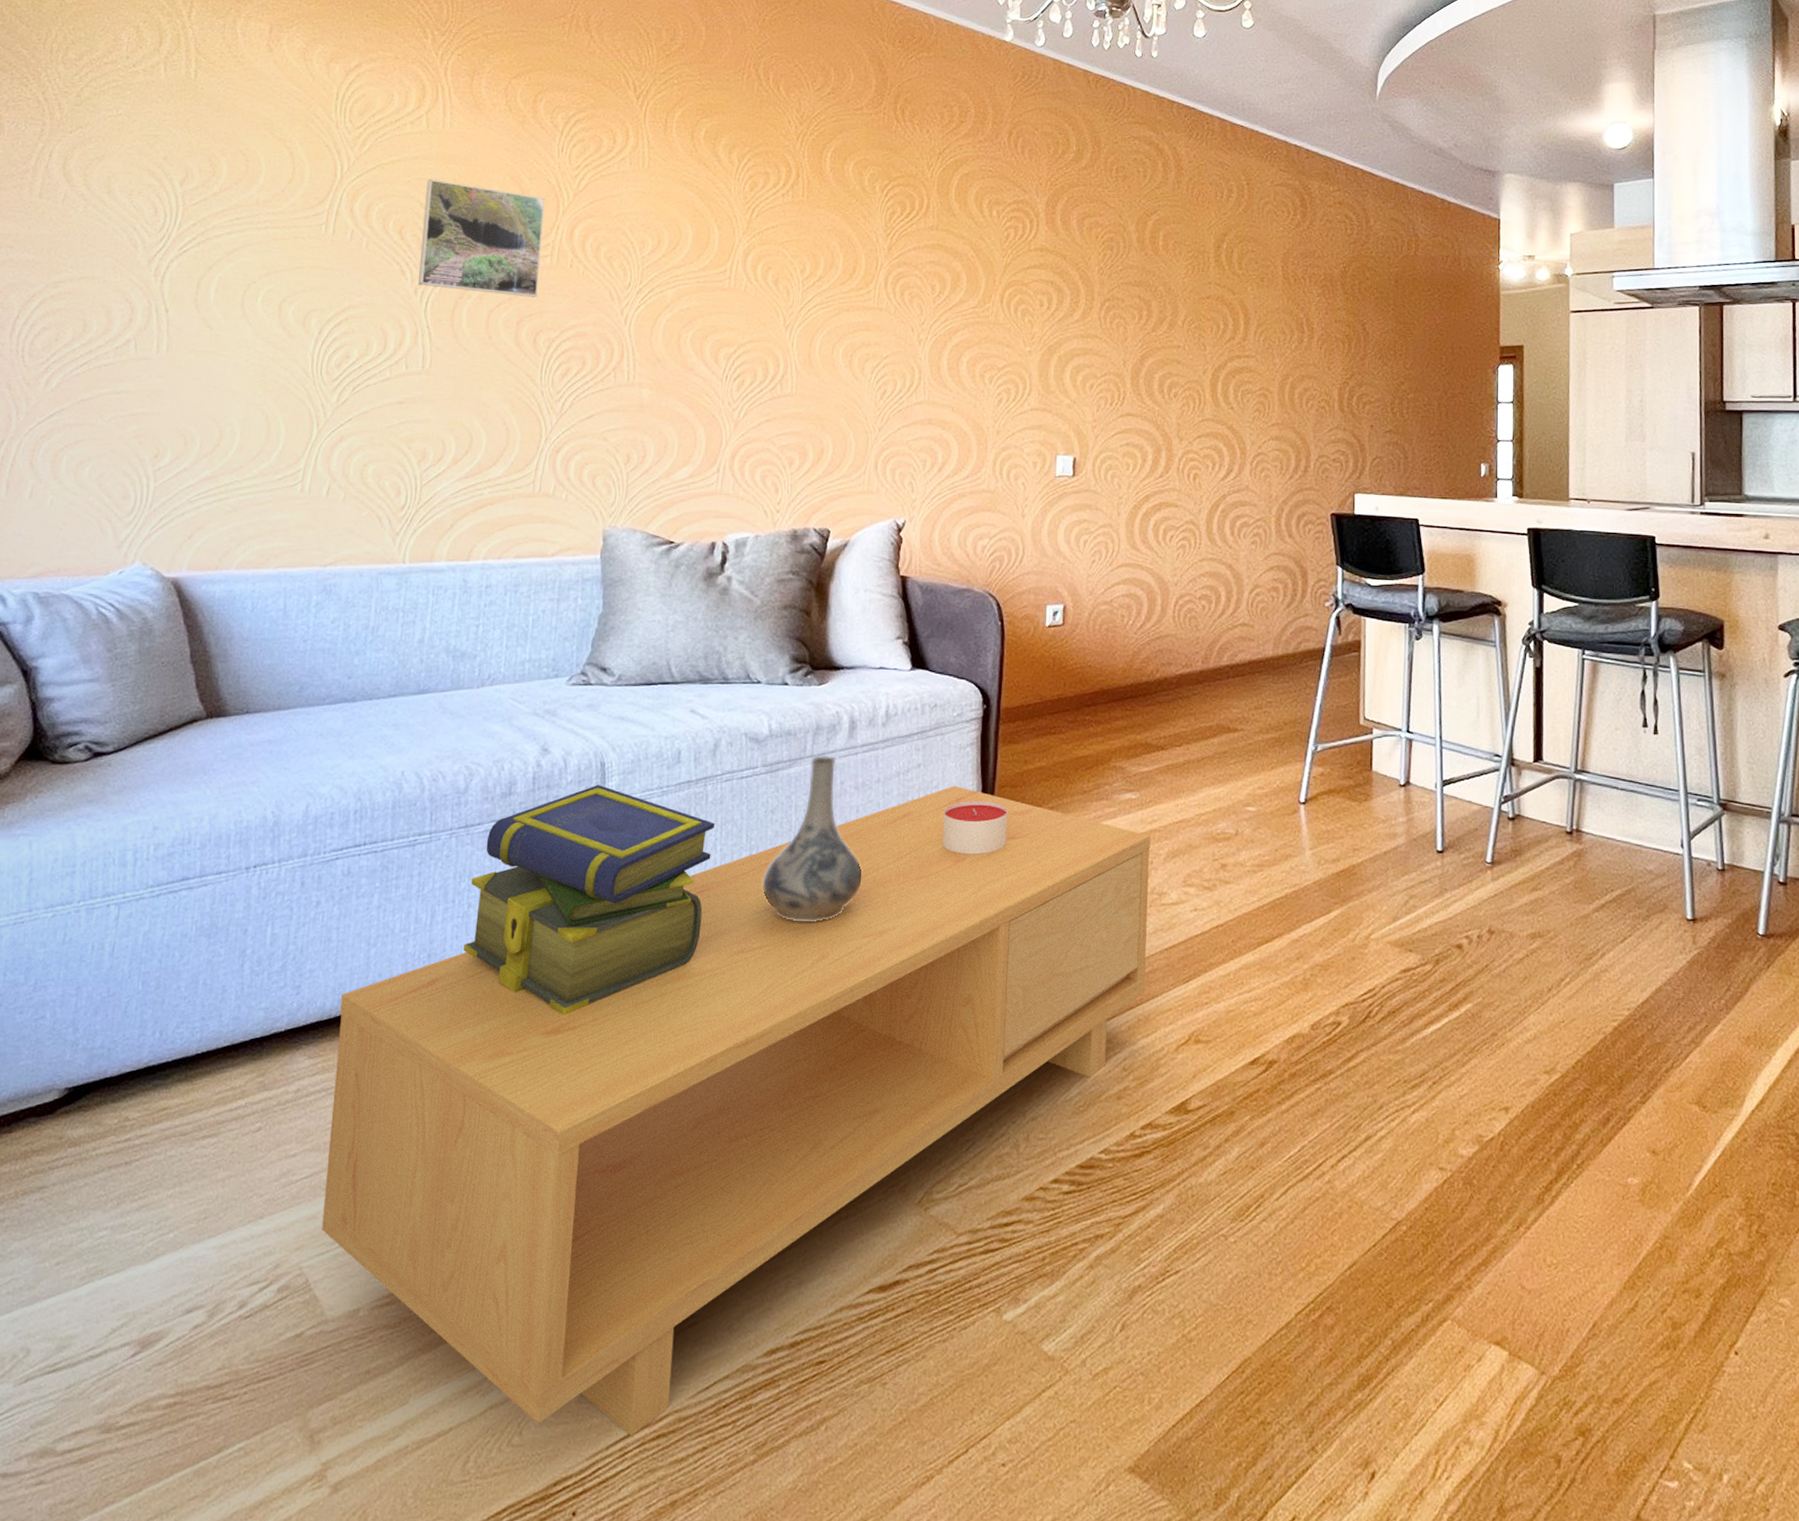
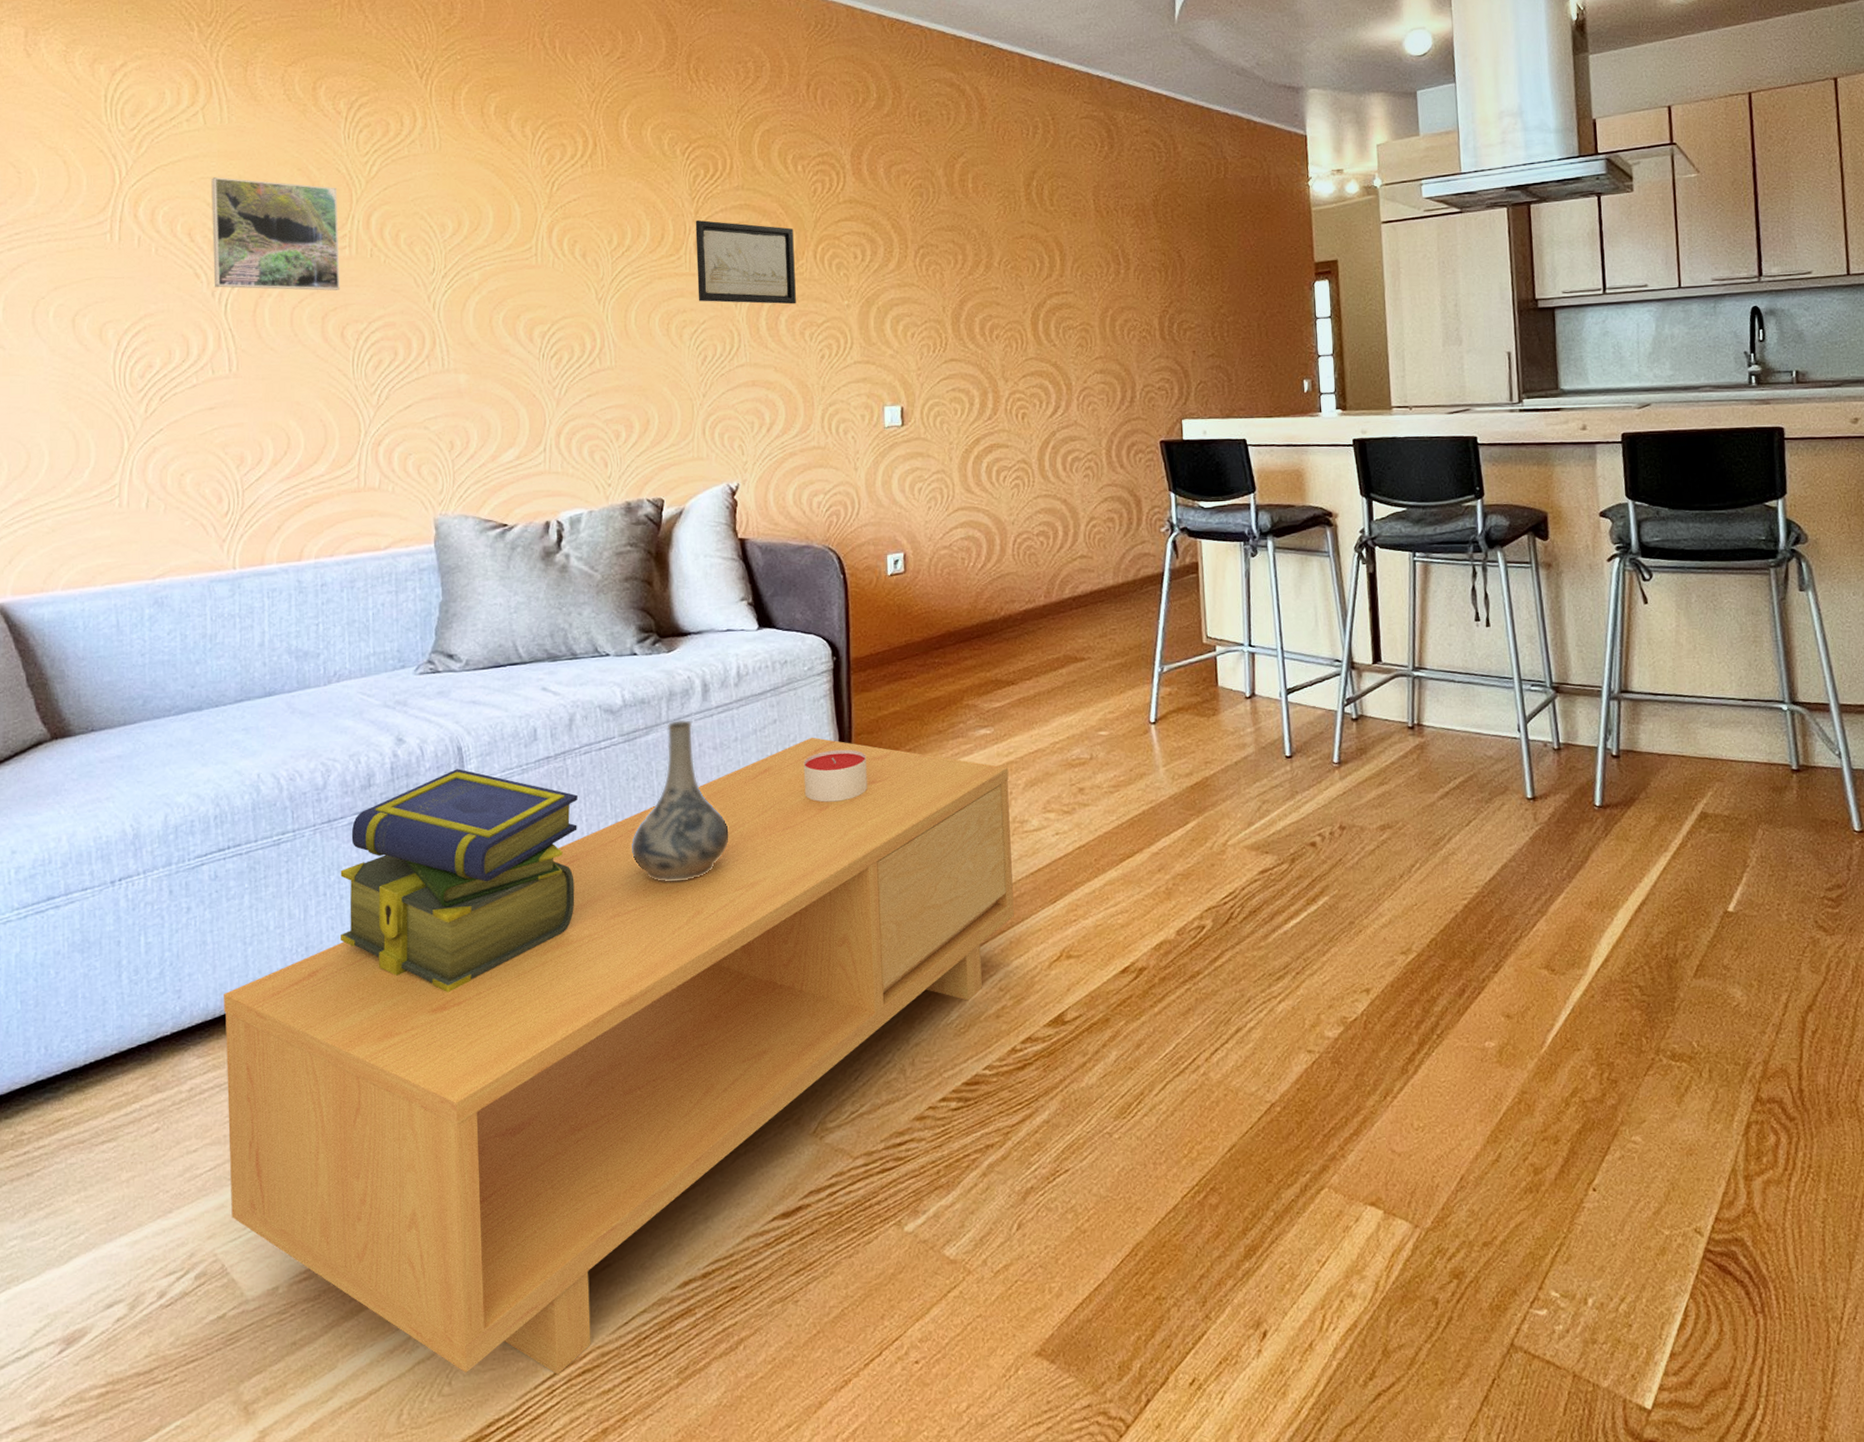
wall art: none [883,256,983,346] -> present [695,220,796,305]

